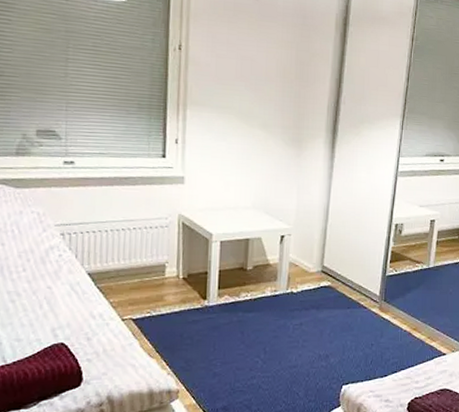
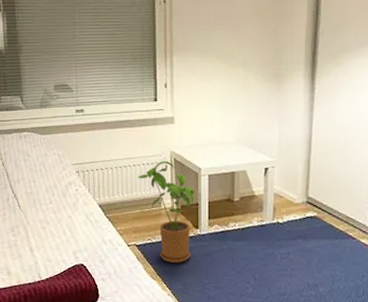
house plant: none [139,224,204,338] -> present [138,160,195,263]

